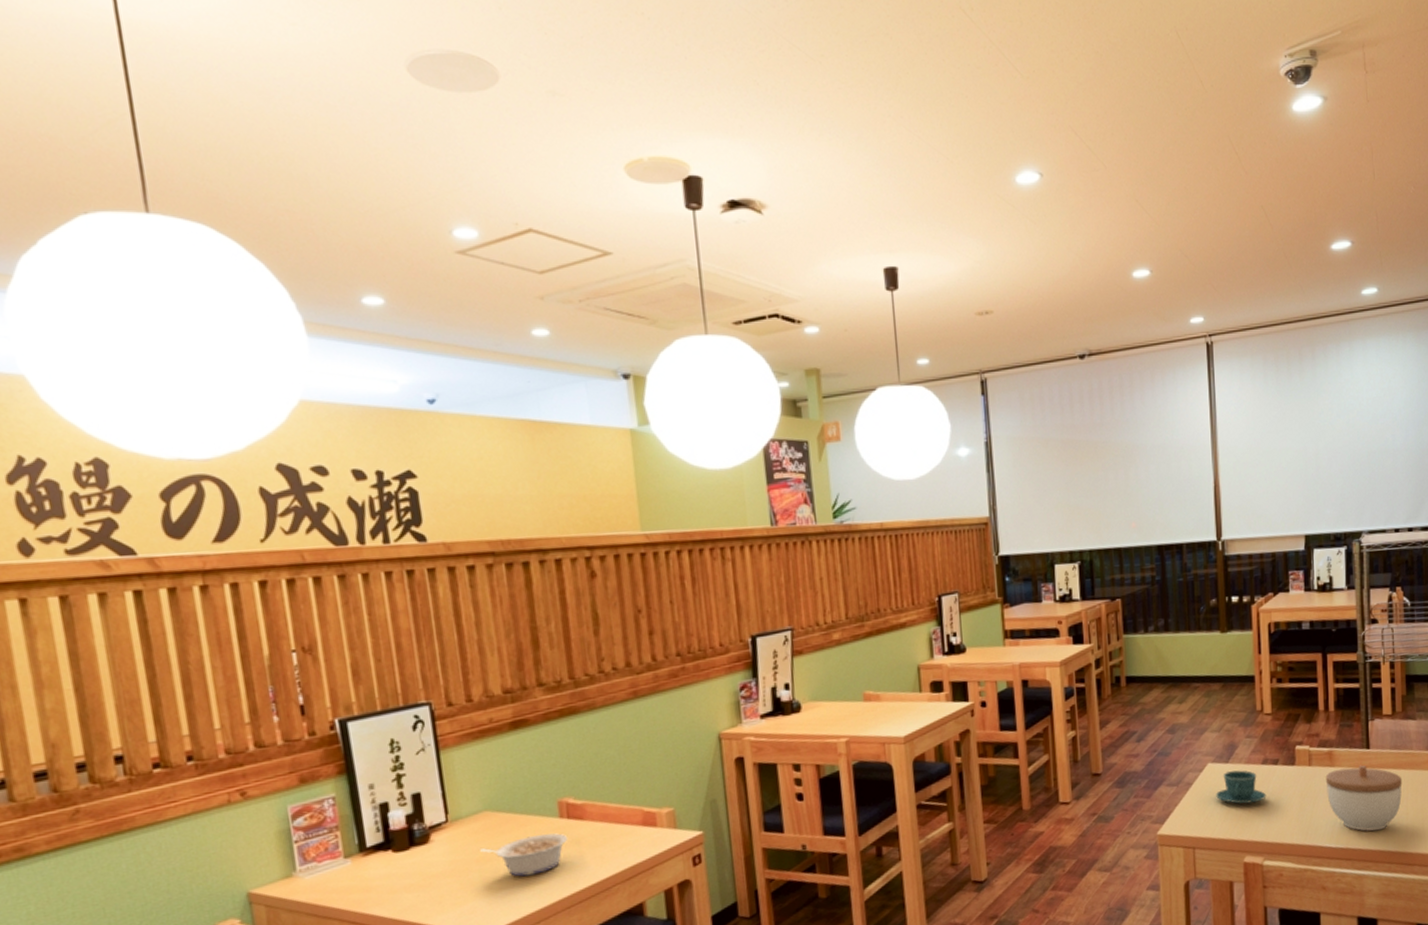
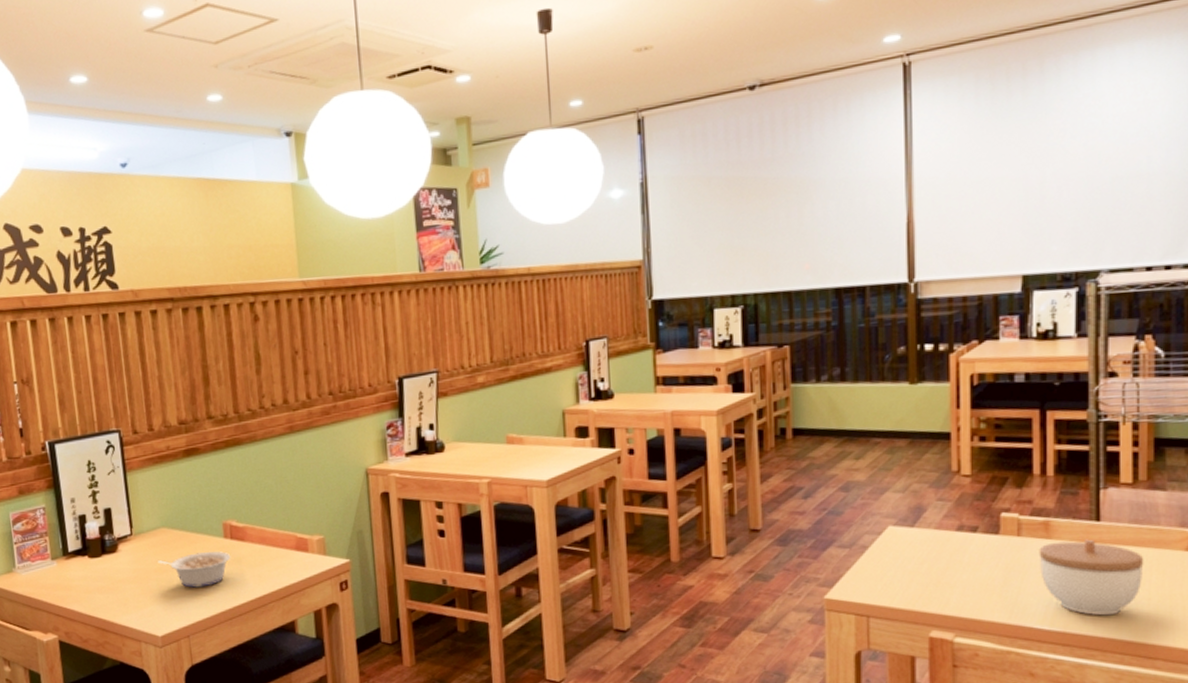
teacup: present [1216,770,1267,804] -> none [897,536,961,573]

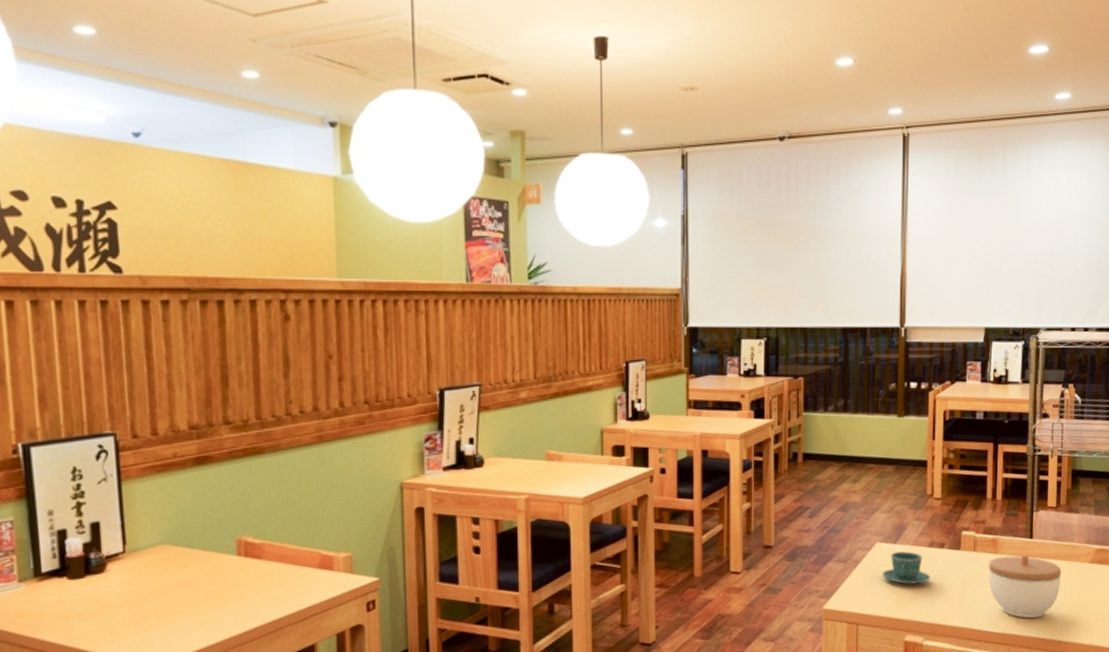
legume: present [158,551,231,588] -> none [156,570,245,612]
teacup: none [897,536,961,573] -> present [882,551,931,584]

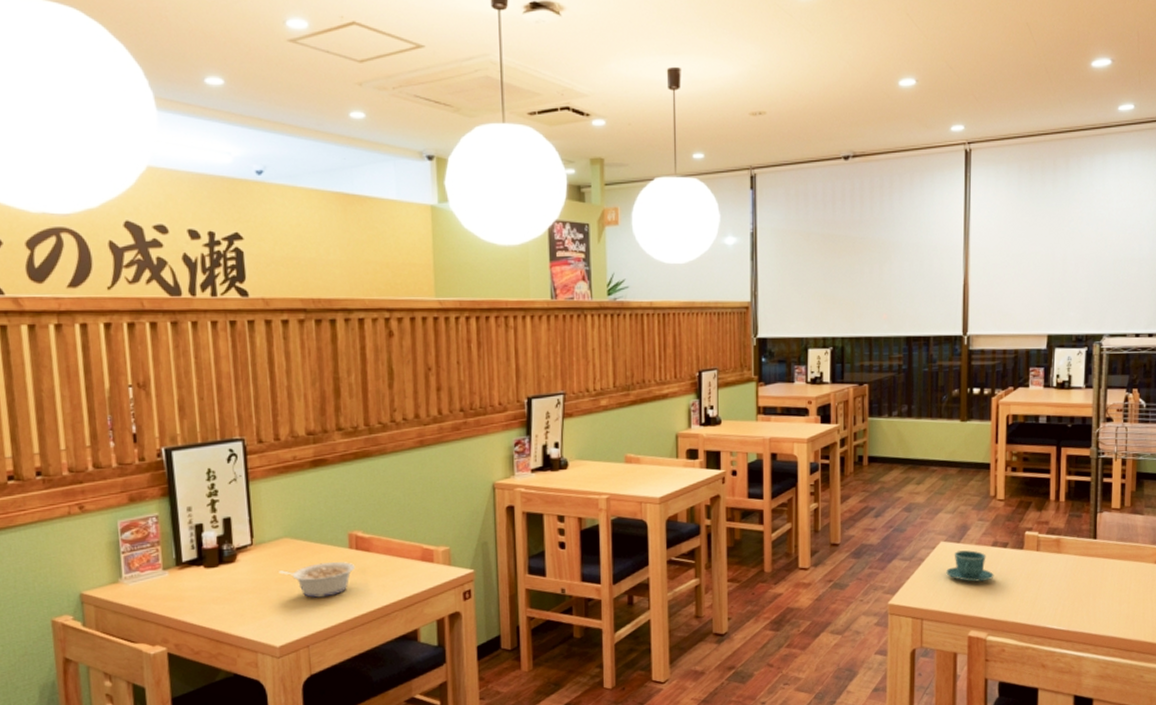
legume: none [156,570,245,612] -> present [279,562,356,598]
decorative box: present [988,554,1062,619] -> none [1052,554,1126,617]

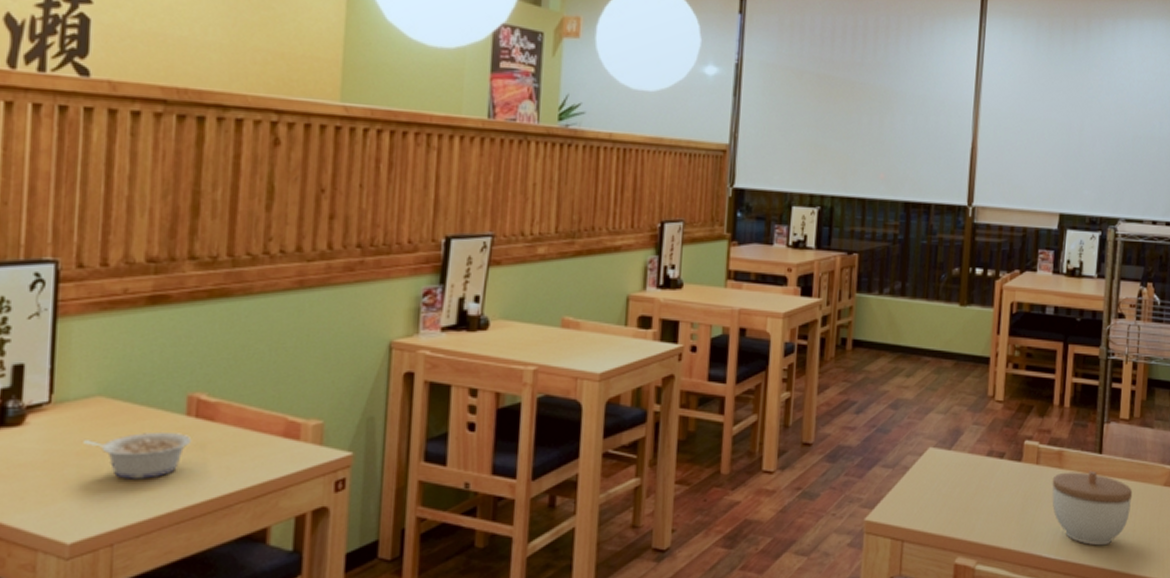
teacup: present [946,550,994,582] -> none [933,459,988,498]
decorative box: none [1052,554,1126,617] -> present [1052,470,1133,546]

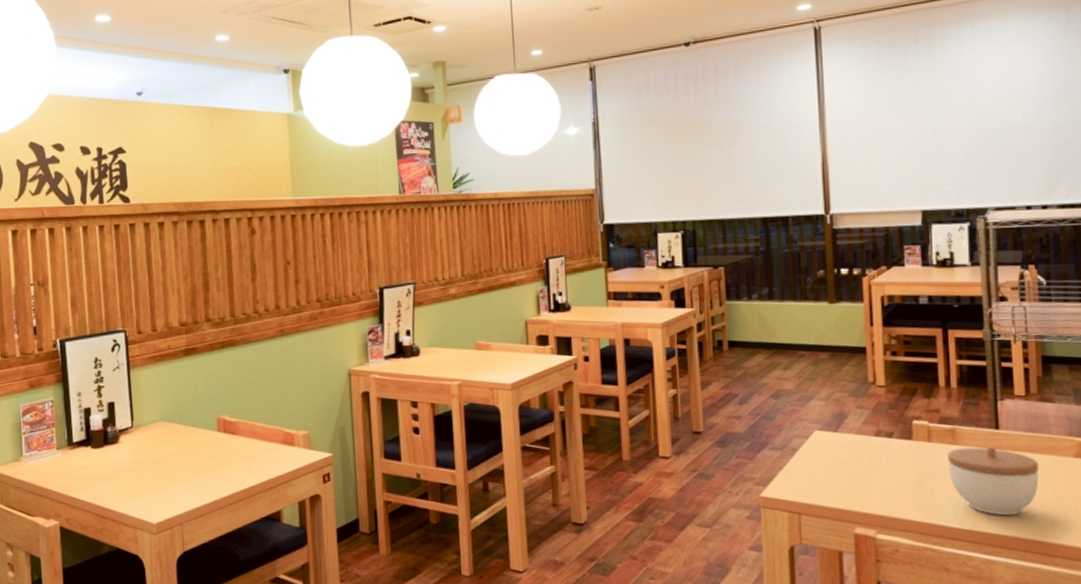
legume: present [83,433,192,479] -> none [156,444,224,478]

